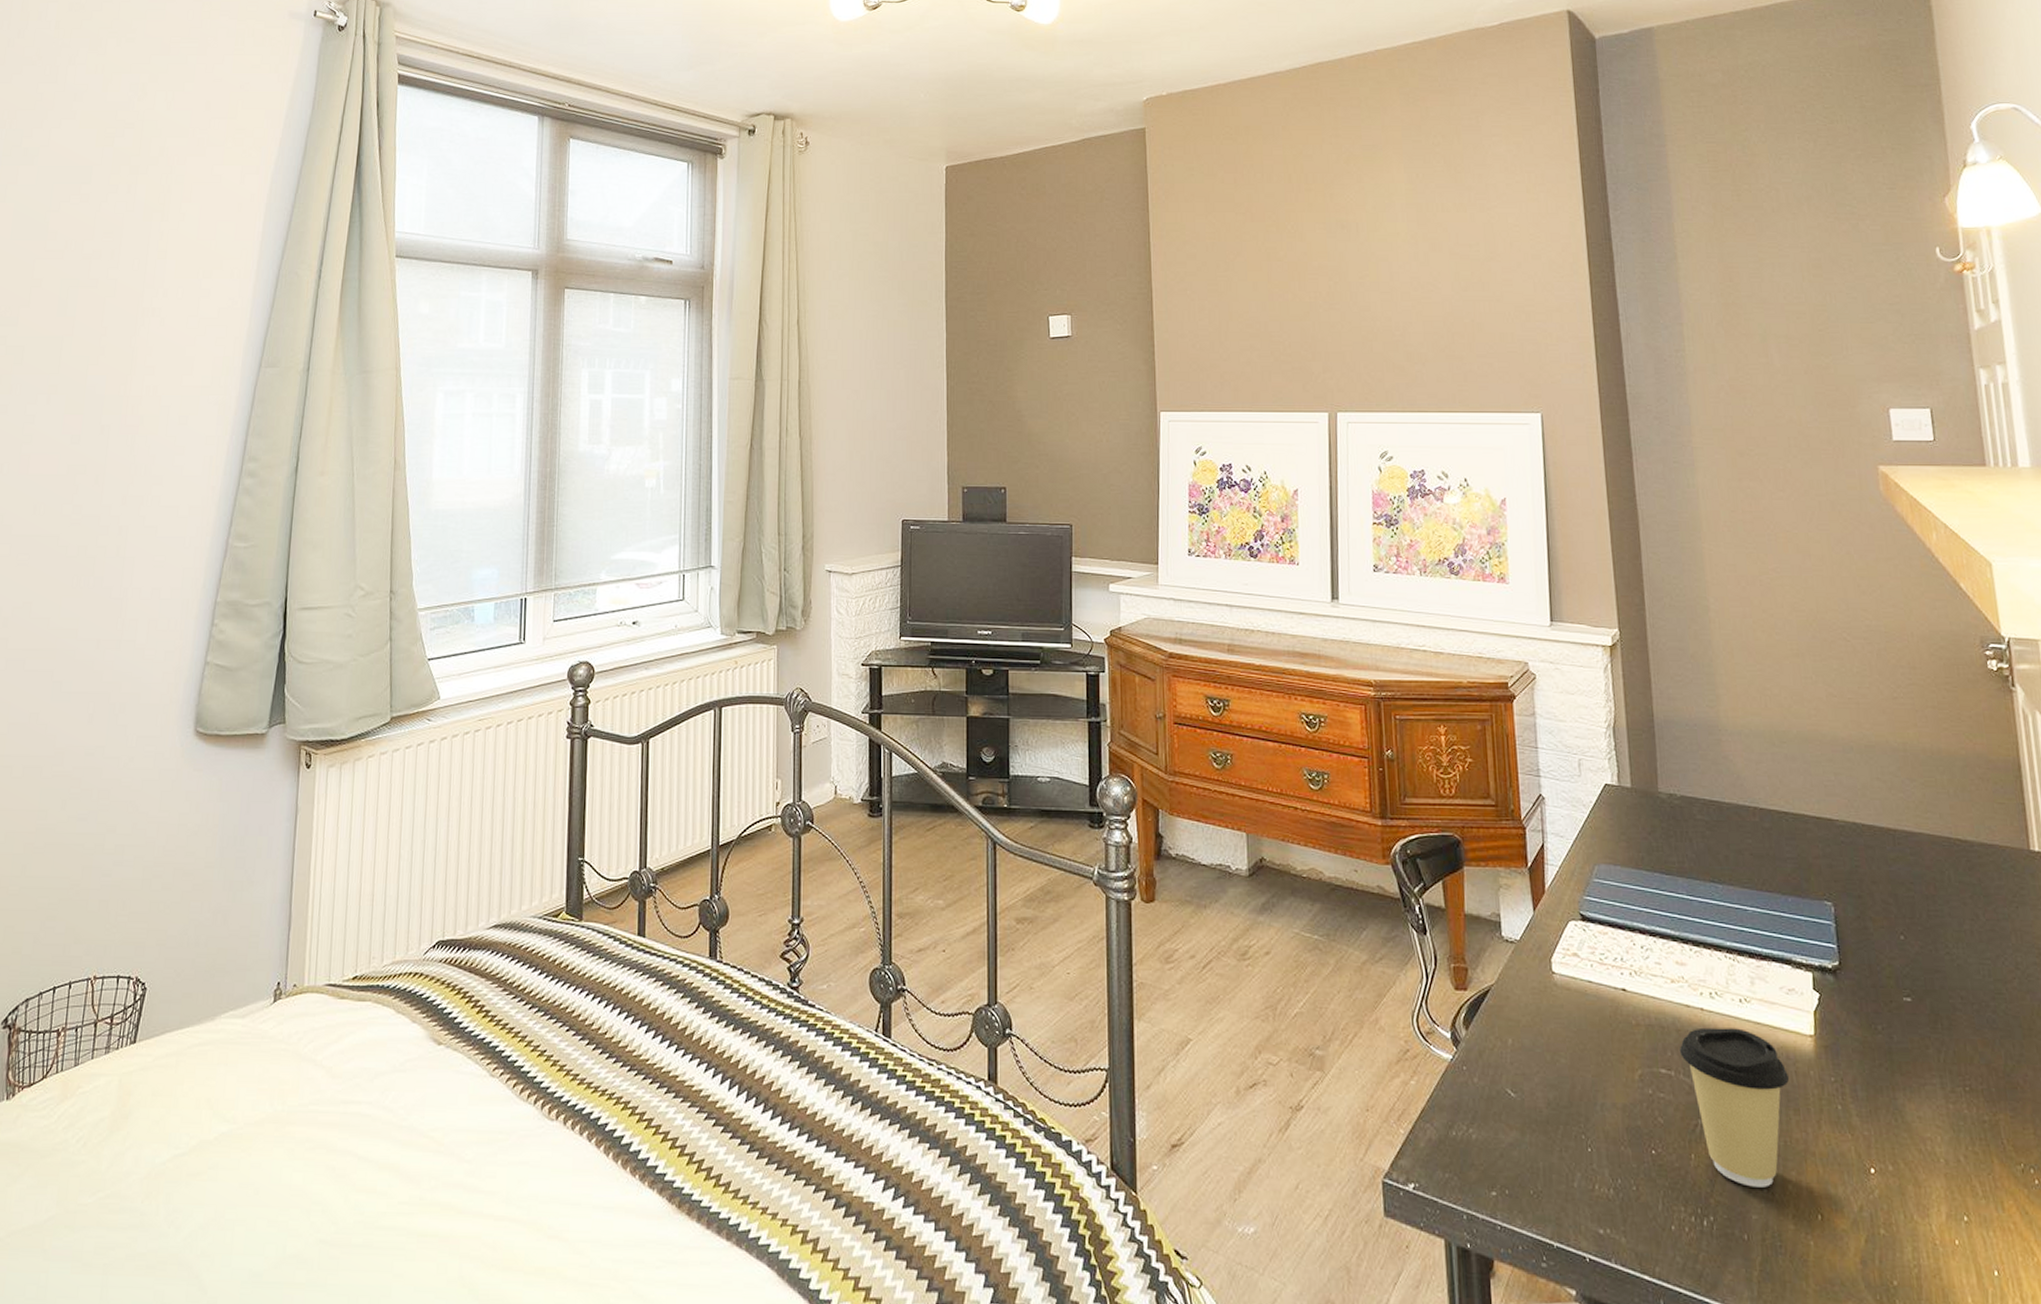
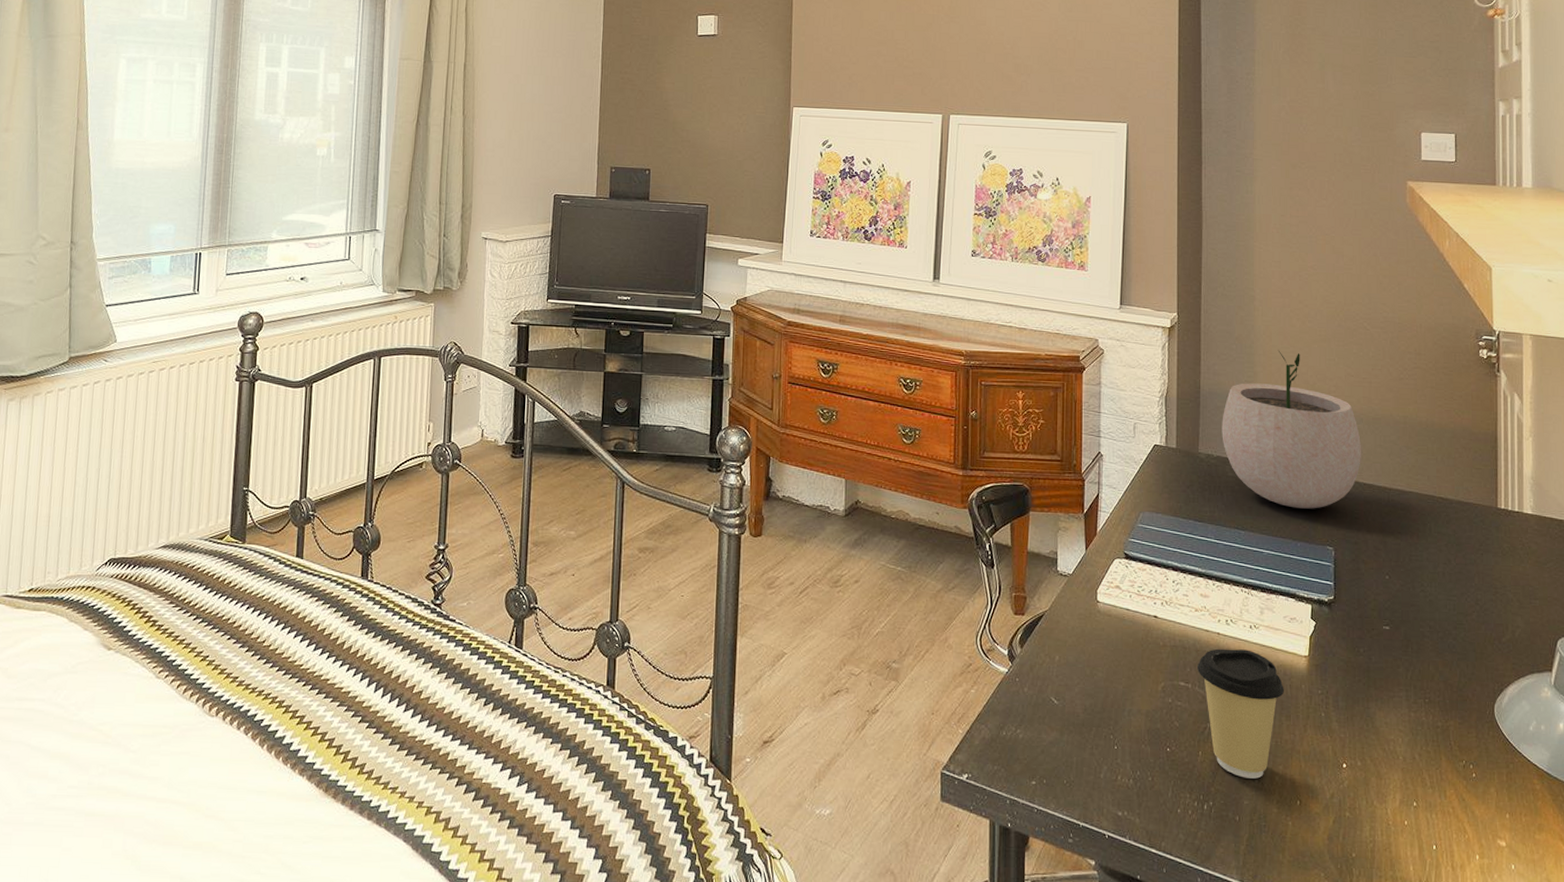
plant pot: none [1683,668,1856,857] -> present [1222,350,1362,509]

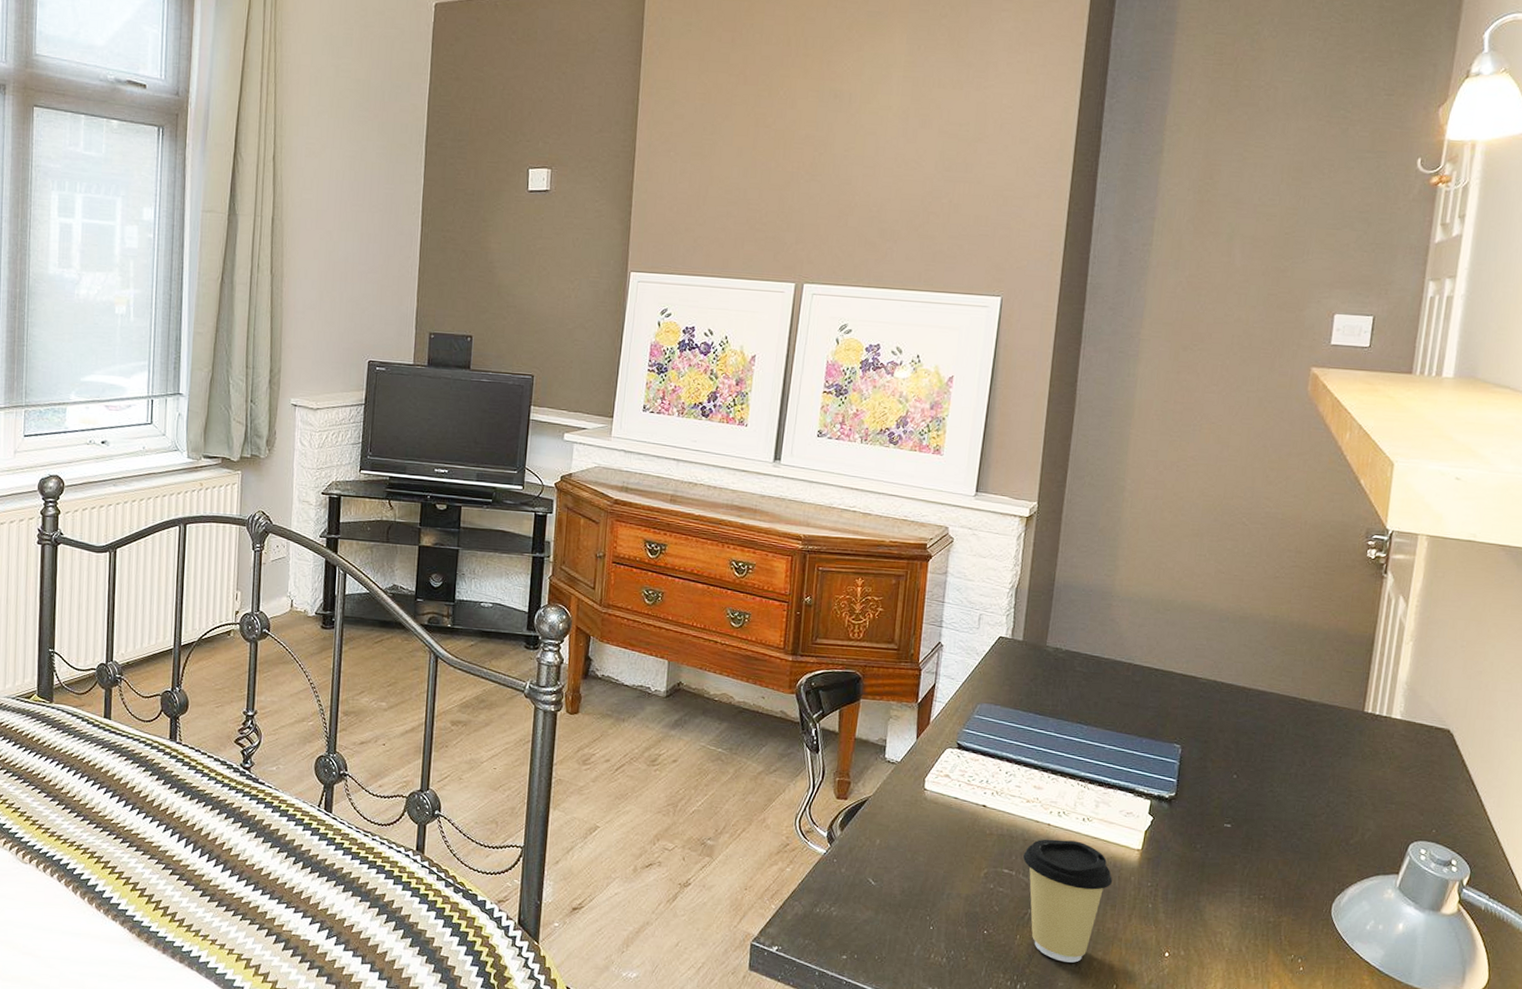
plant pot: present [1222,350,1362,509] -> none [1073,544,1224,707]

